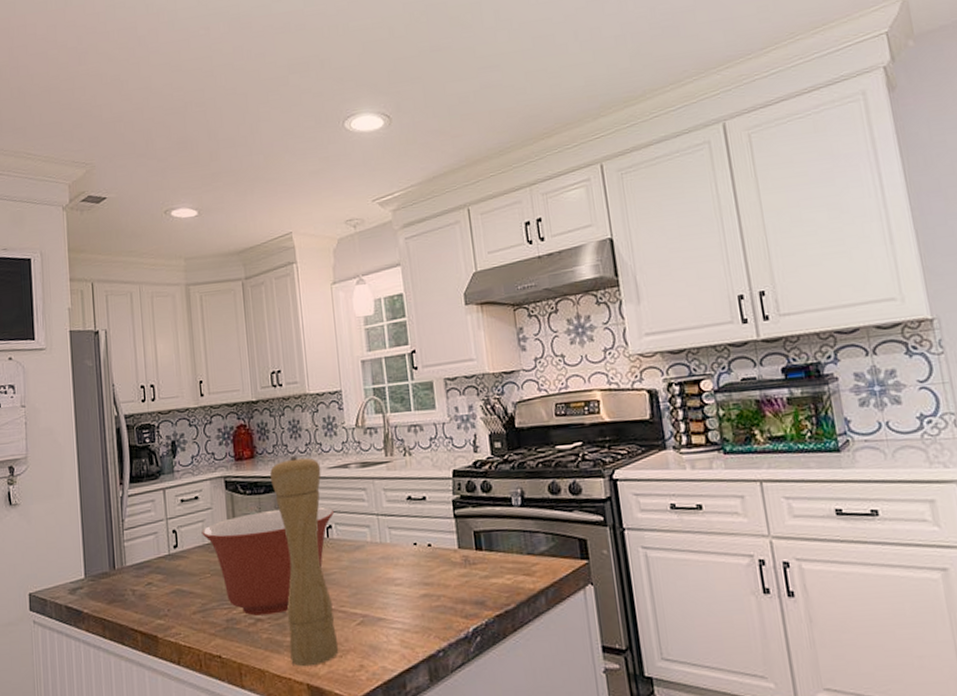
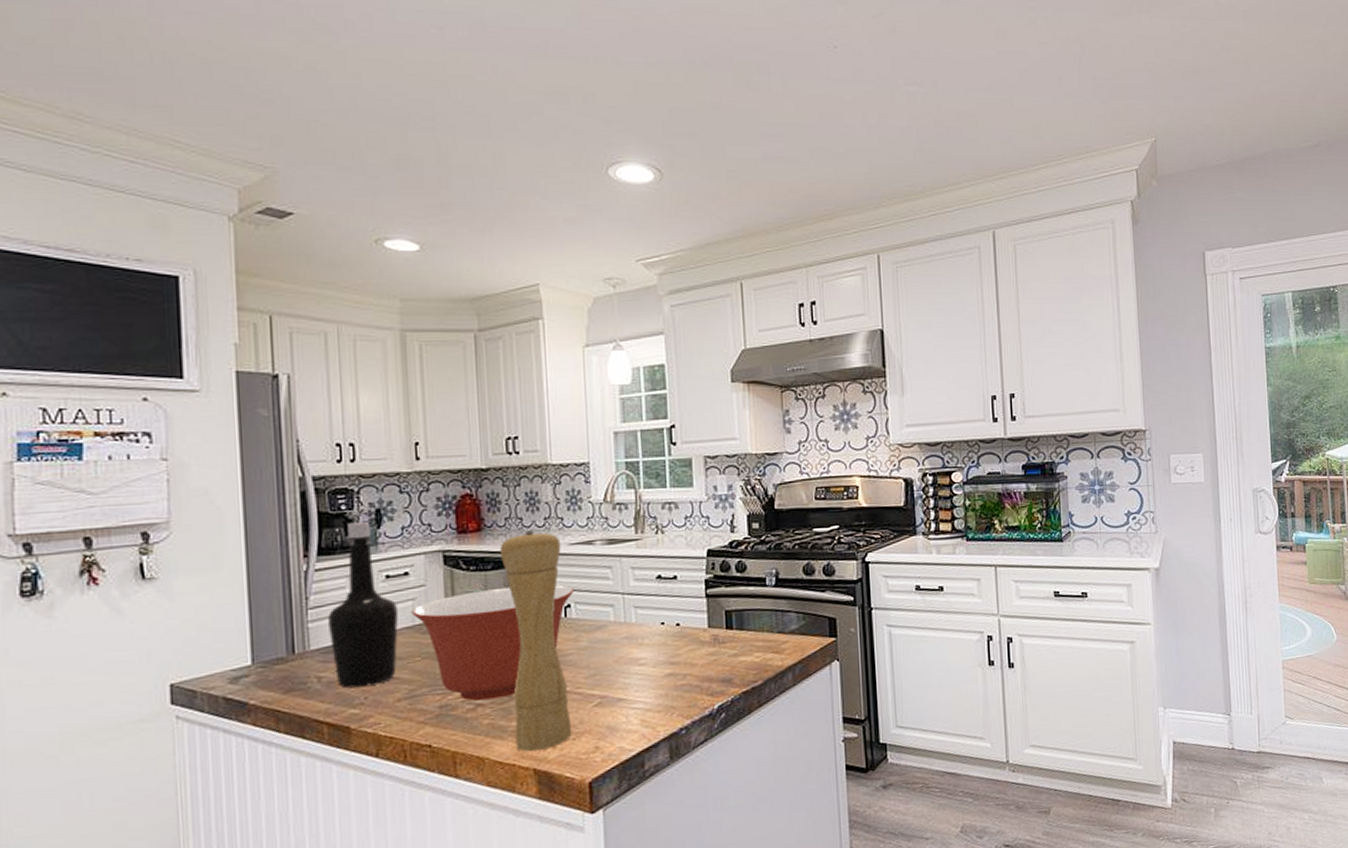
bottle: none [138,452,192,601] -> present [327,521,399,689]

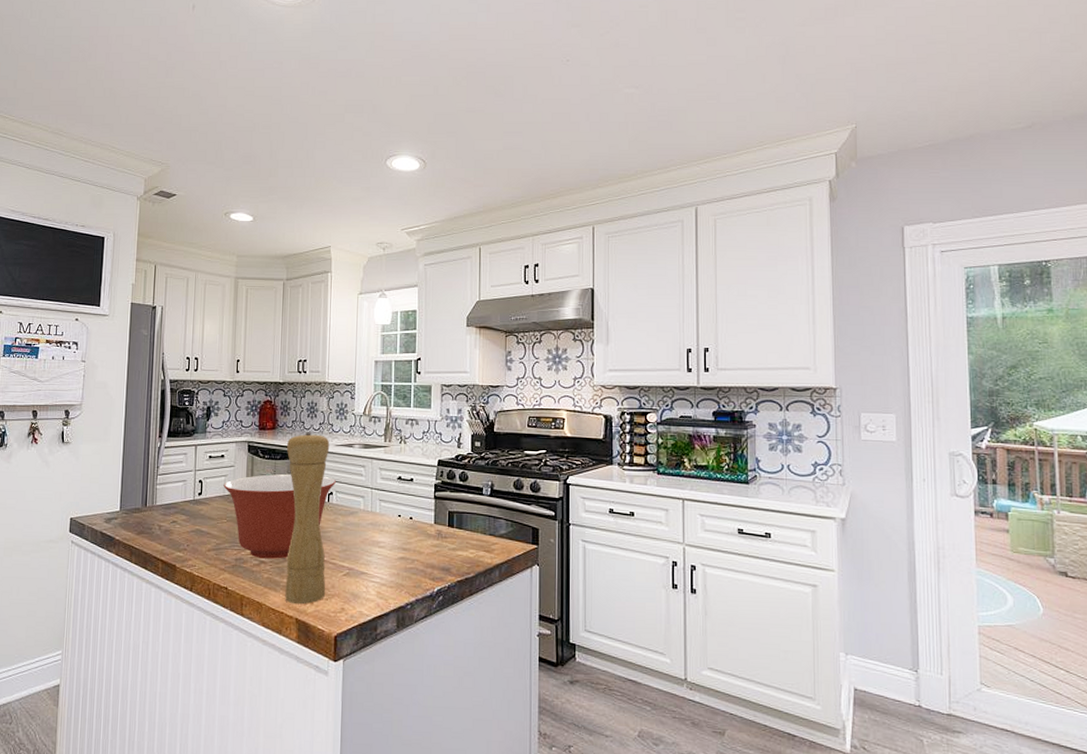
bottle: present [327,521,399,689] -> none [169,414,215,537]

